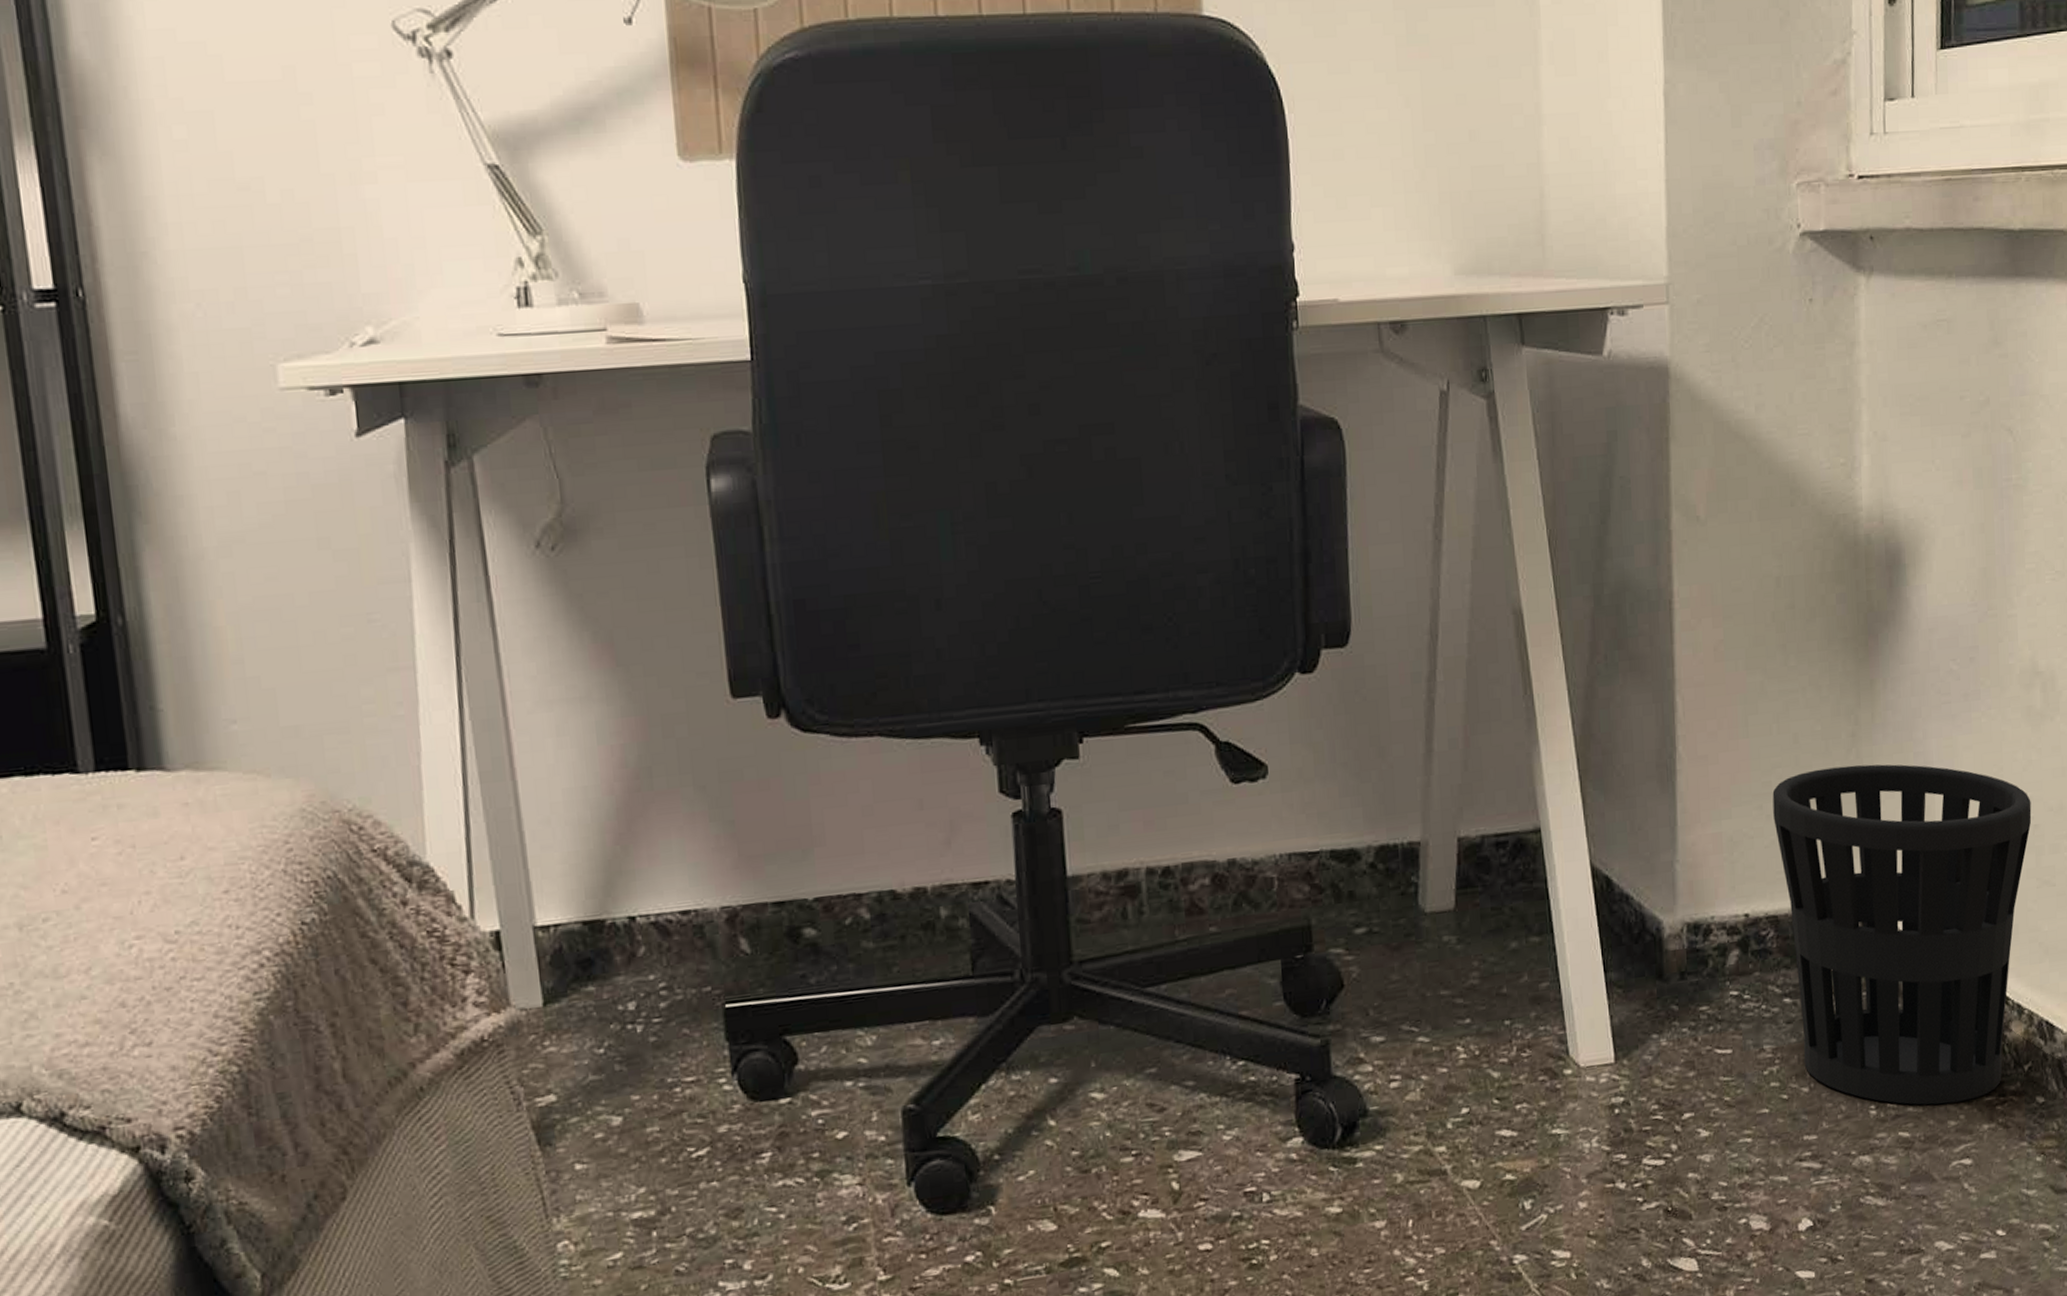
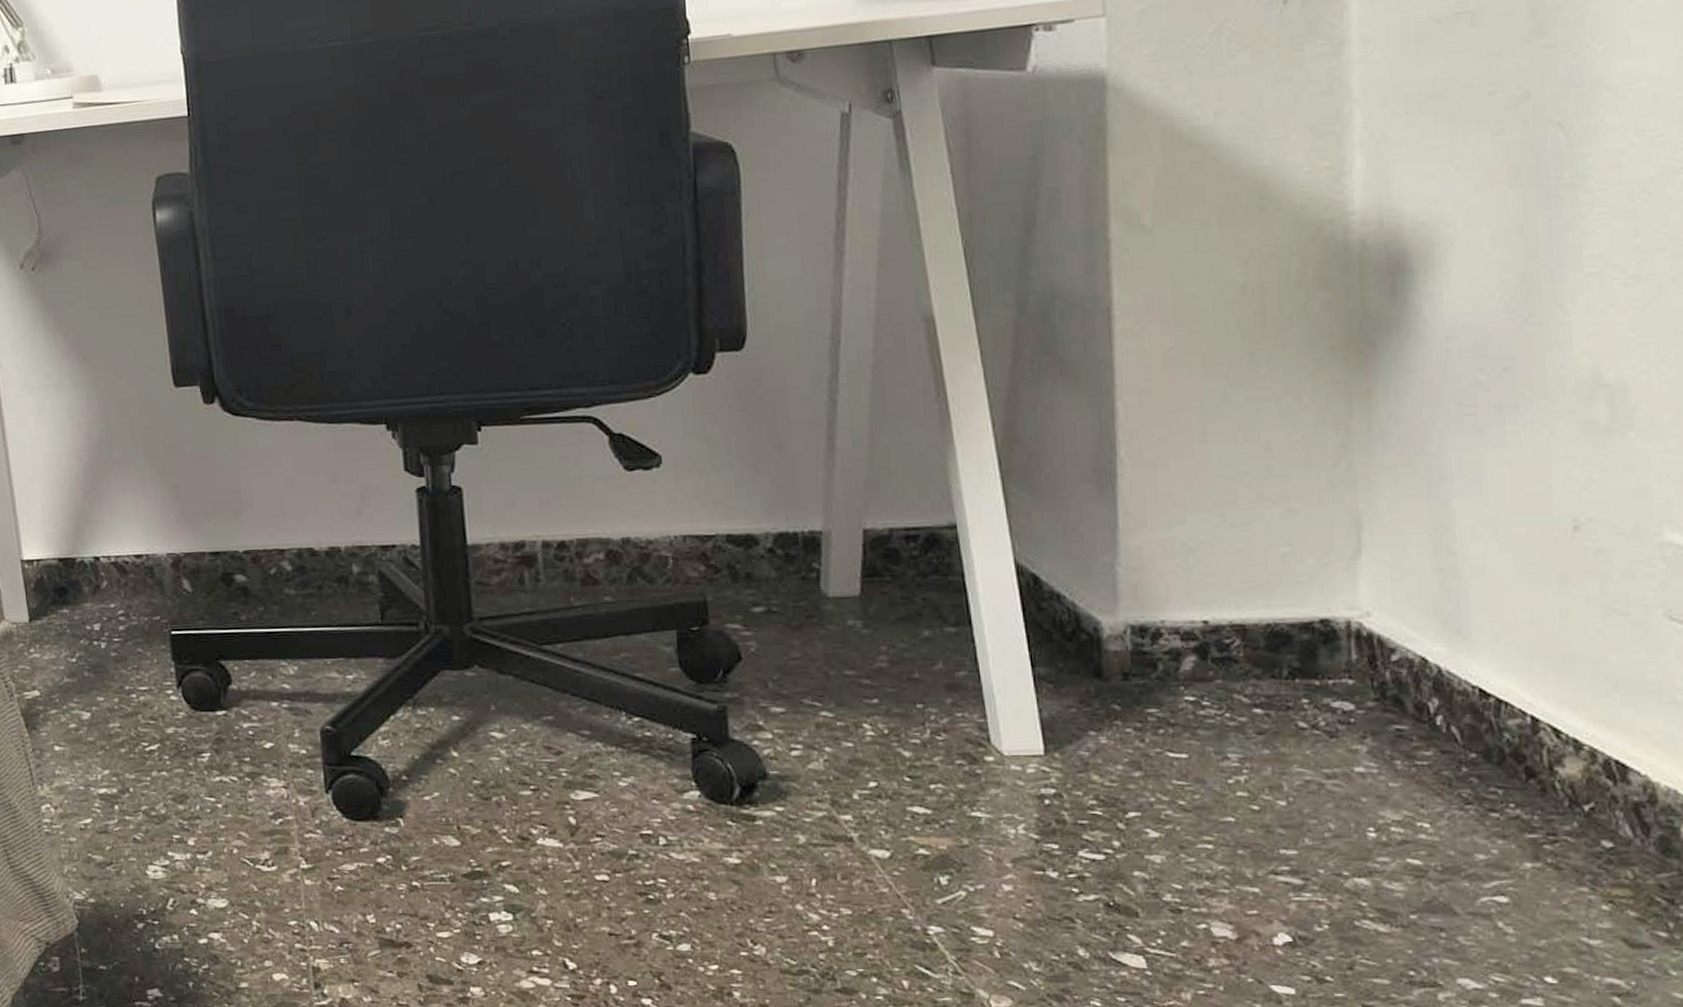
wastebasket: present [1772,764,2032,1105] -> none [1238,476,1594,836]

